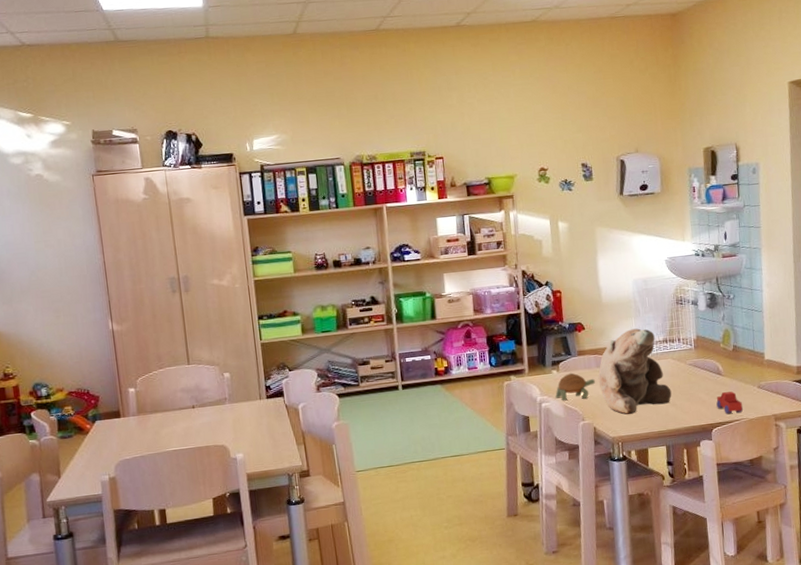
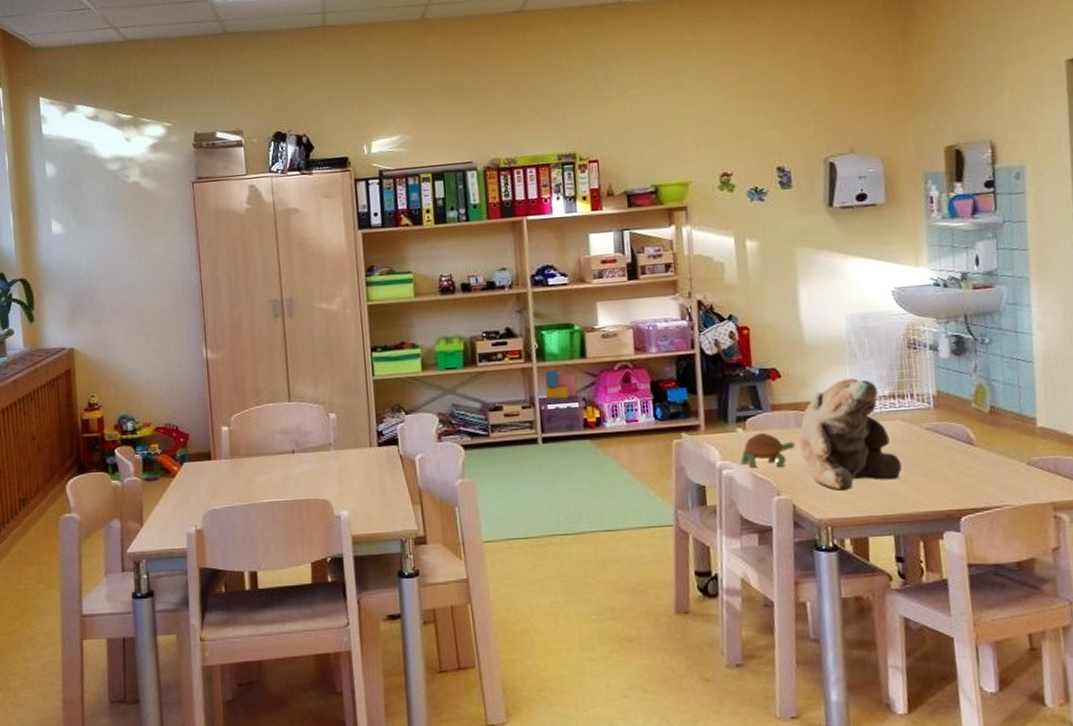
toy blocks: none [403,329,429,355] -> present [545,370,577,401]
toy truck: present [716,391,743,415] -> none [966,467,1005,499]

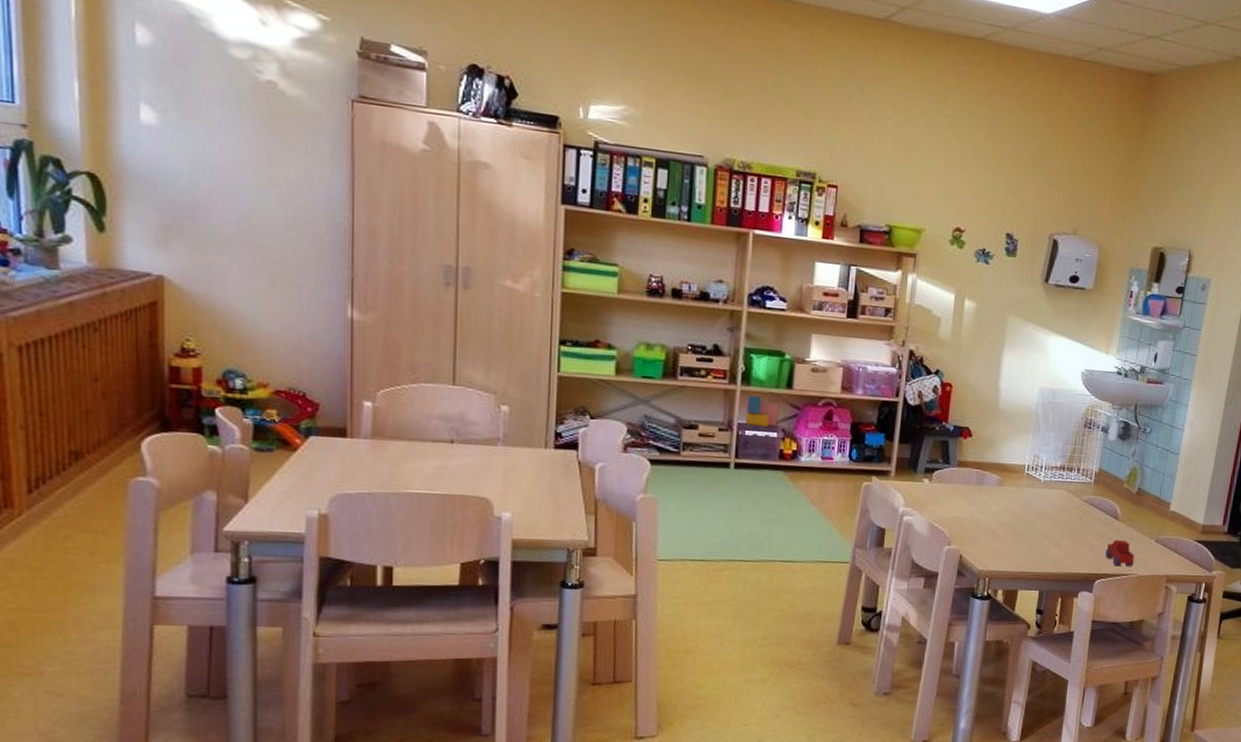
toy animal: present [740,432,796,467] -> none [921,485,973,519]
stuffed animal: present [798,378,902,490] -> none [975,446,1058,547]
toy truck: none [966,467,1005,499] -> present [1105,539,1134,567]

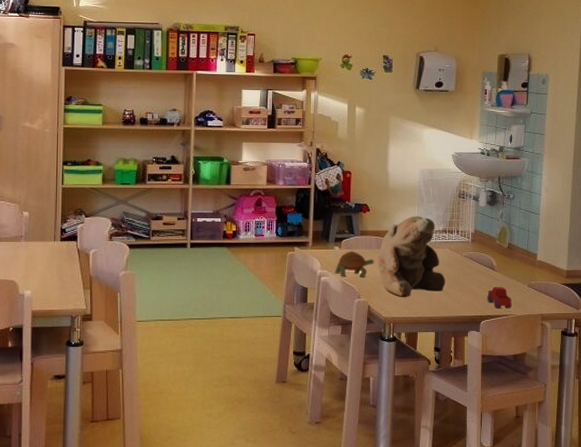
toy blocks: present [746,395,779,428] -> none [197,192,221,215]
toy animal: none [921,485,973,519] -> present [335,251,375,277]
stuffed animal: none [975,446,1058,547] -> present [377,216,446,297]

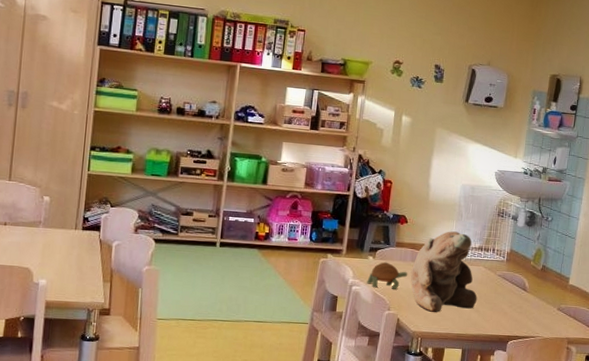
toy truck: present [487,286,512,309] -> none [516,307,540,331]

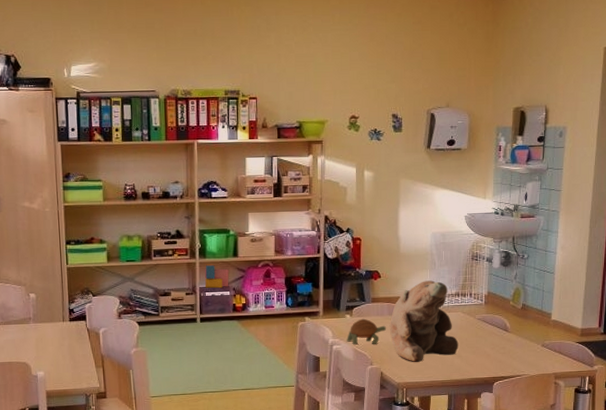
toy blocks: none [230,189,256,215] -> present [205,265,229,289]

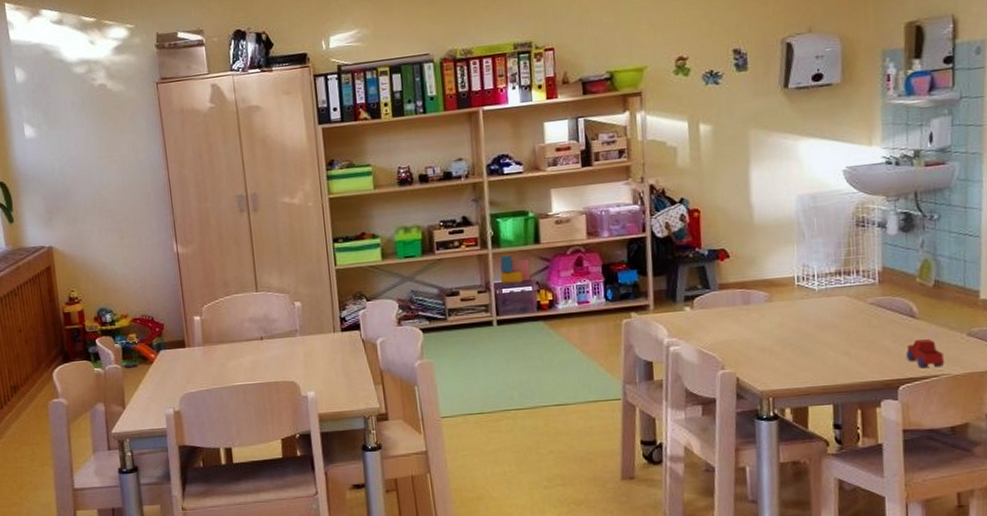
toy animal: present [347,318,387,344] -> none [687,310,742,344]
stuffed animal: present [389,280,459,362] -> none [744,257,844,364]
toy truck: none [500,347,525,370] -> present [906,339,944,368]

